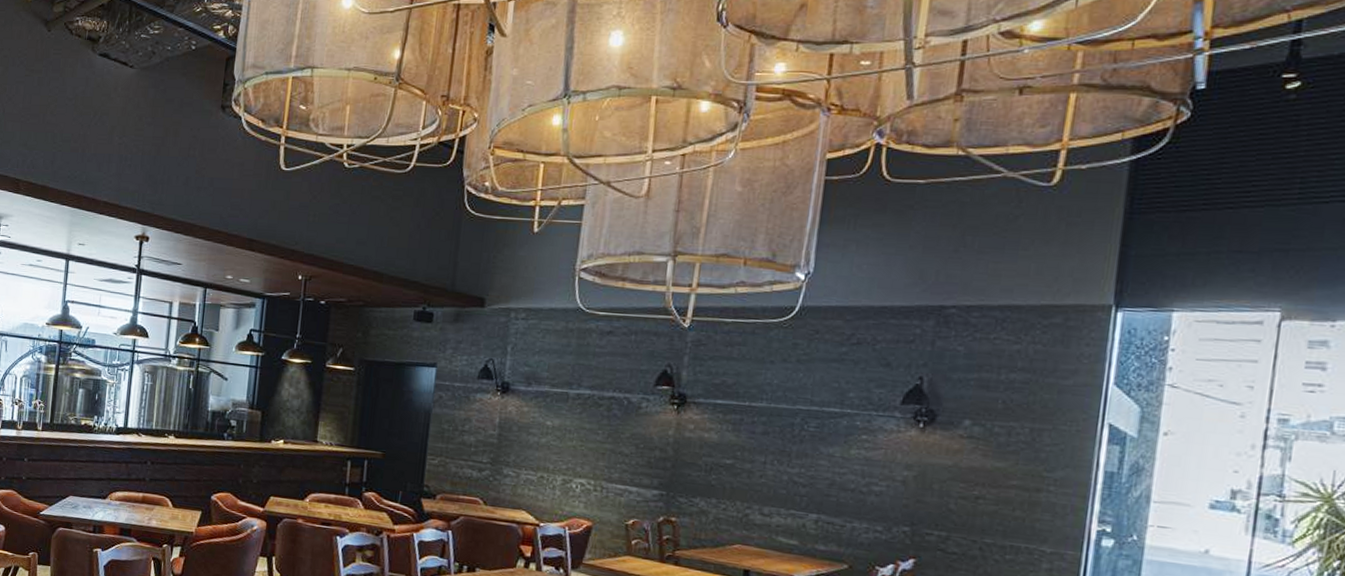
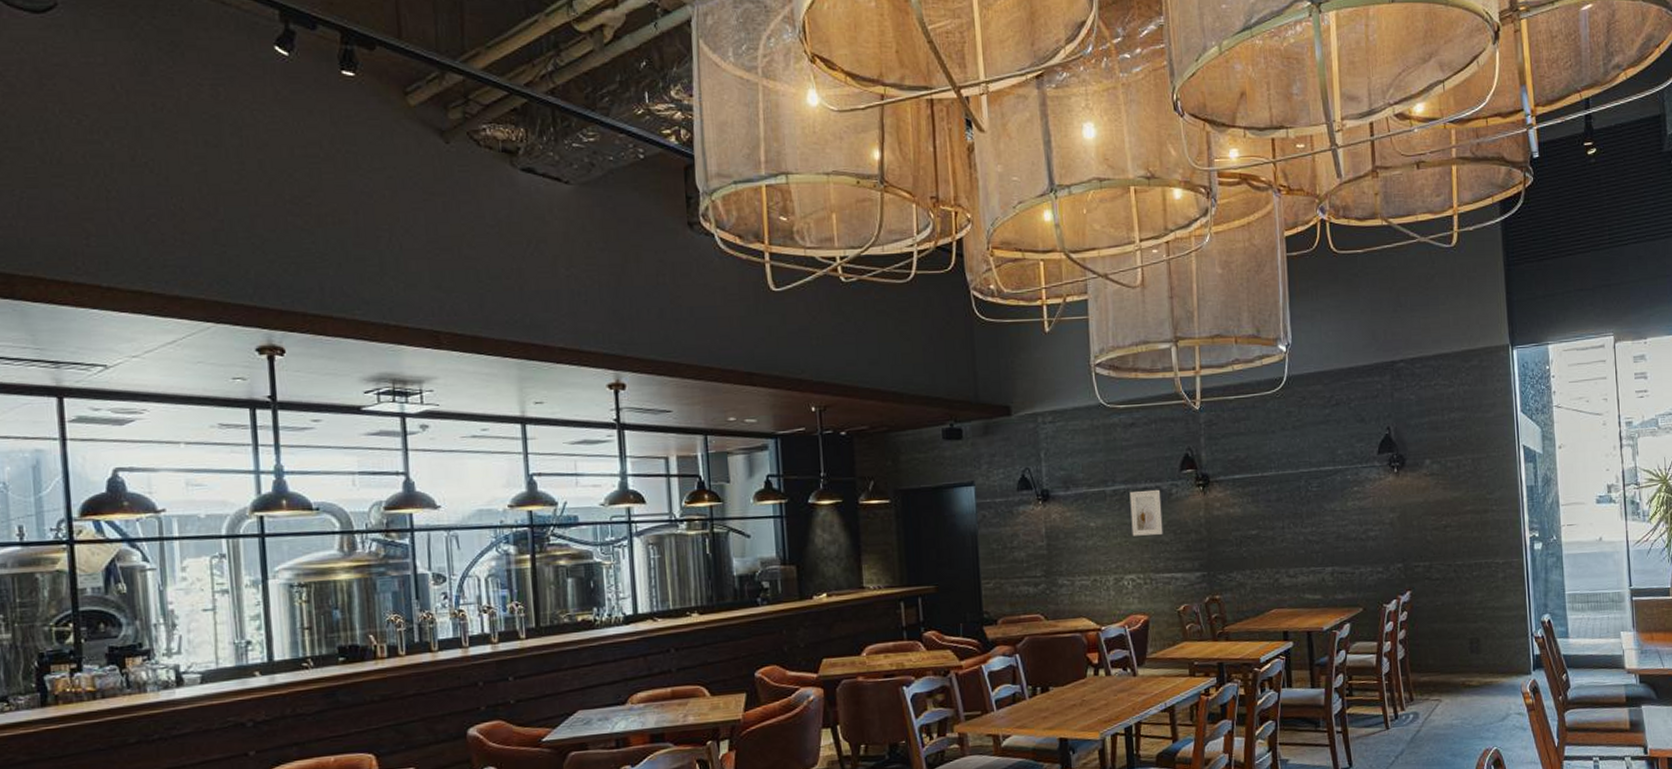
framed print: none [589,398,629,446] -> present [1129,489,1163,536]

